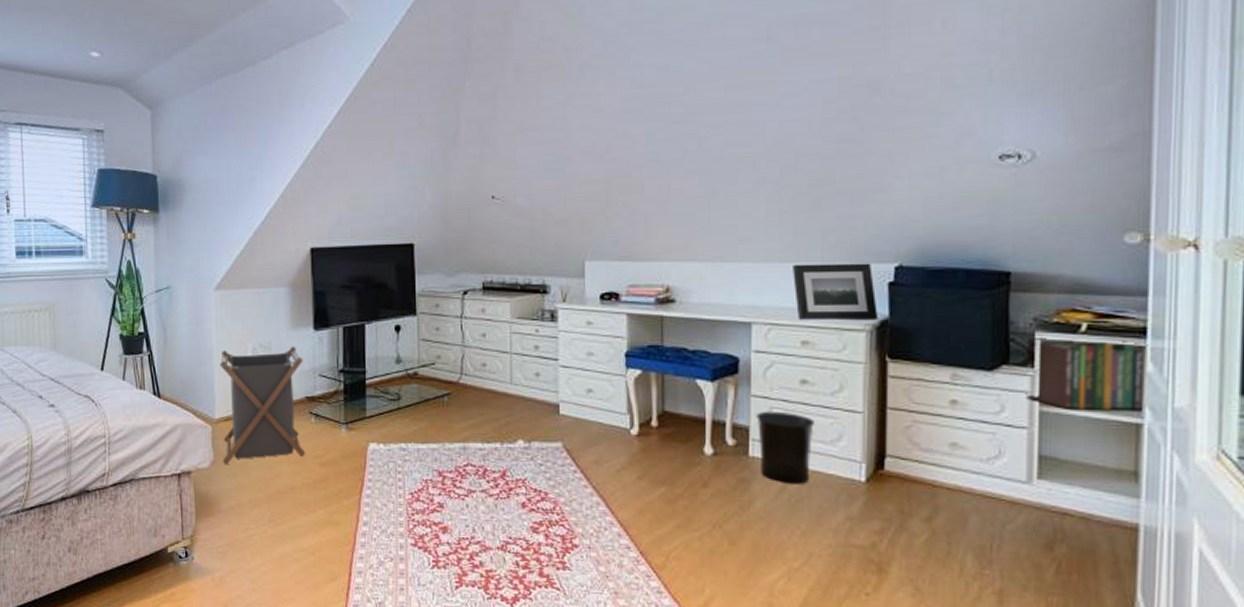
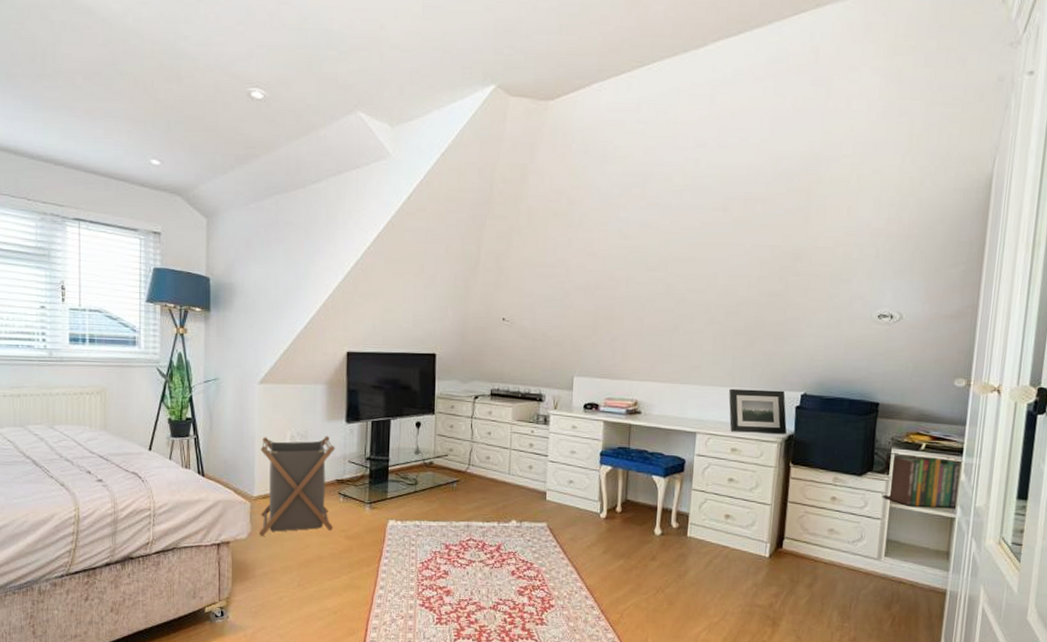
waste bin: present [756,411,814,484] -> none [694,501,736,558]

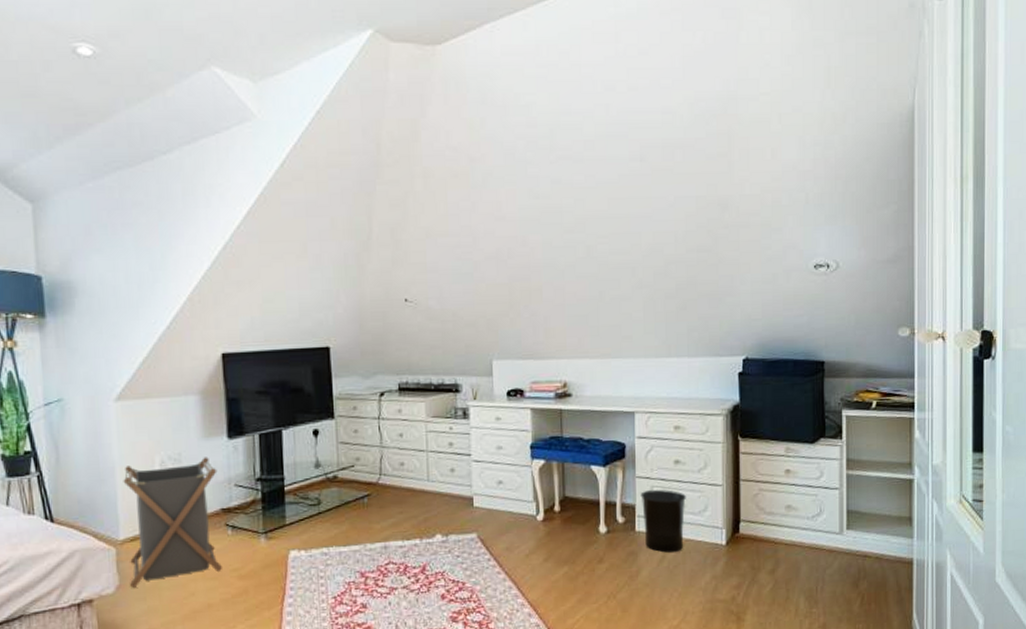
waste bin: none [694,501,736,558] -> present [640,489,686,552]
picture frame: present [729,388,787,434] -> none [666,356,731,408]
books: present [881,453,963,508] -> none [837,414,916,472]

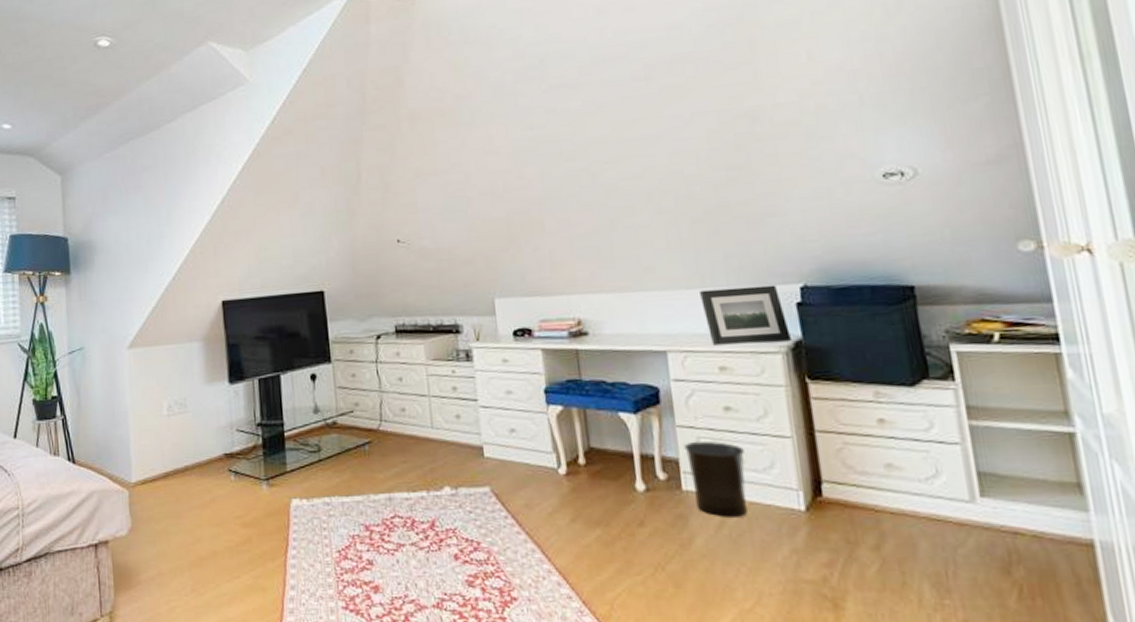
laundry basket: present [123,457,222,589] -> none [135,402,226,532]
picture frame: none [666,356,731,408] -> present [700,285,791,346]

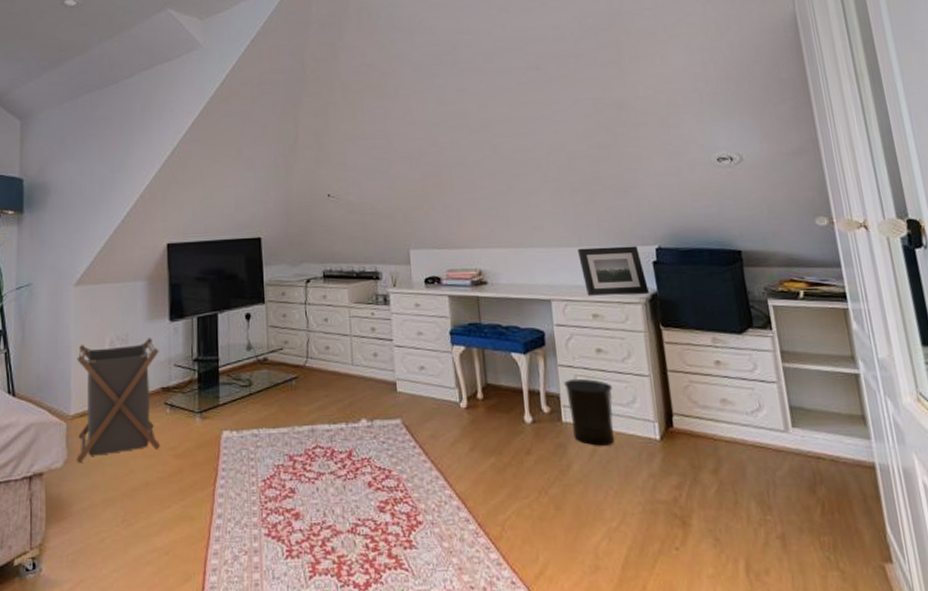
laundry basket: none [135,402,226,532] -> present [77,338,160,464]

